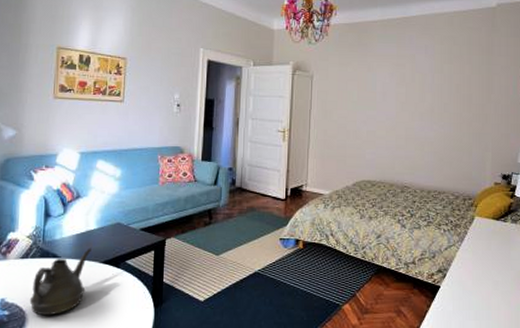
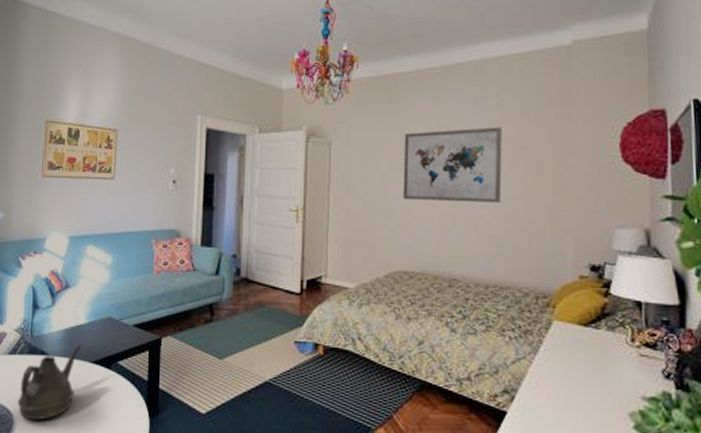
wall art: none [369,68,444,127] -> present [403,127,502,203]

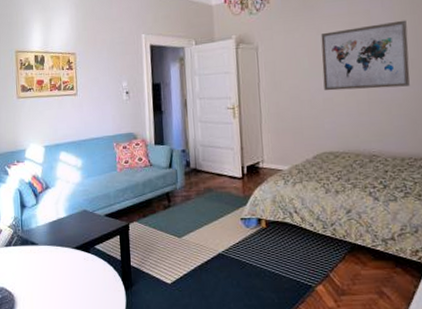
teapot: present [17,345,82,421] -> none [16,235,65,299]

